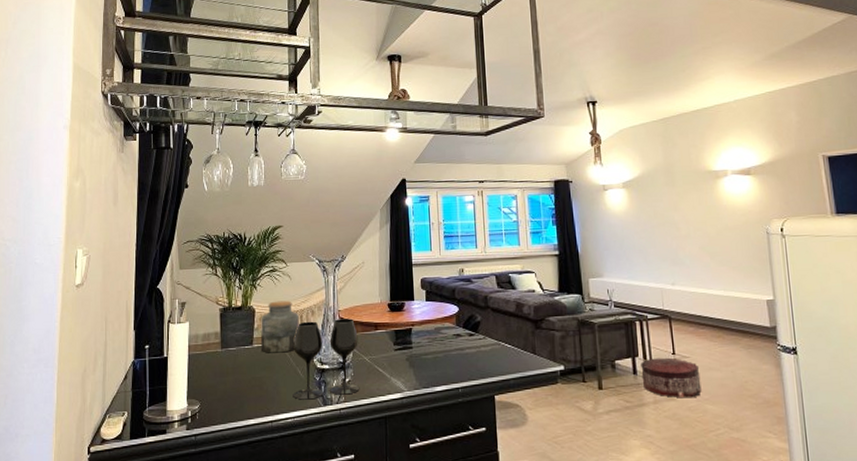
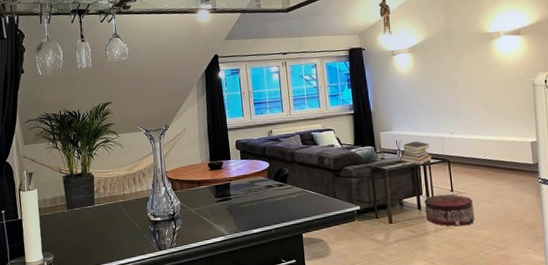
jar: present [260,300,299,353] -> none [99,166,133,211]
wine glass: present [293,318,360,400] -> none [129,178,189,247]
books: none [613,291,650,320] -> present [401,141,432,165]

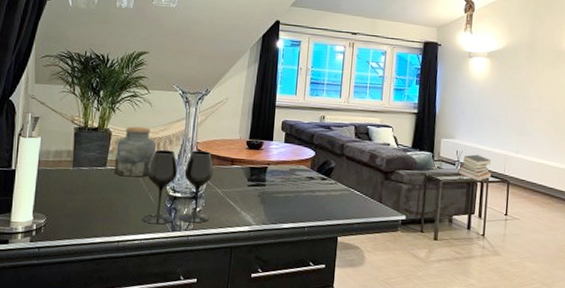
jar: none [99,166,133,211] -> present [113,126,156,178]
wine glass: none [129,178,189,247] -> present [142,149,214,225]
pouf: present [424,194,475,227] -> none [474,216,527,255]

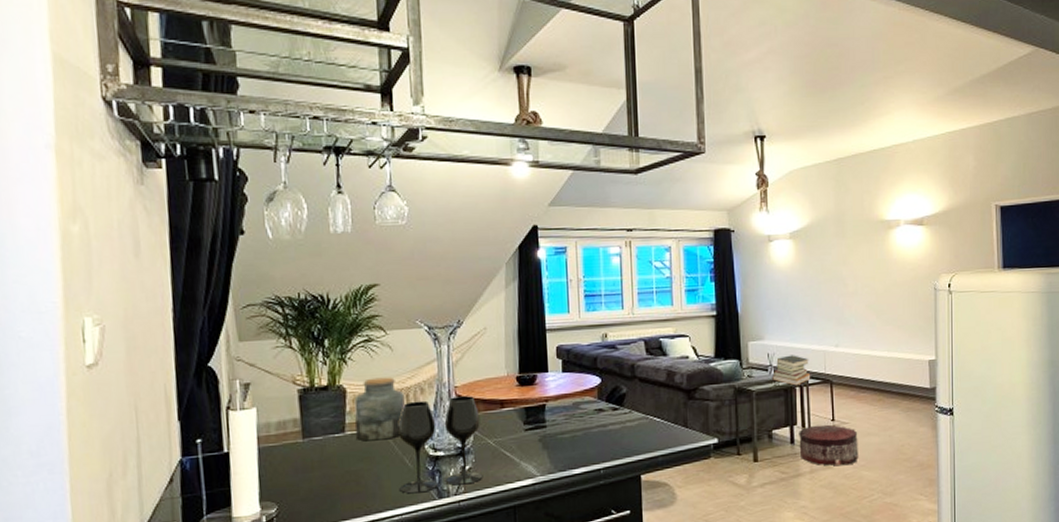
pouf: none [474,216,527,255] -> present [799,424,859,466]

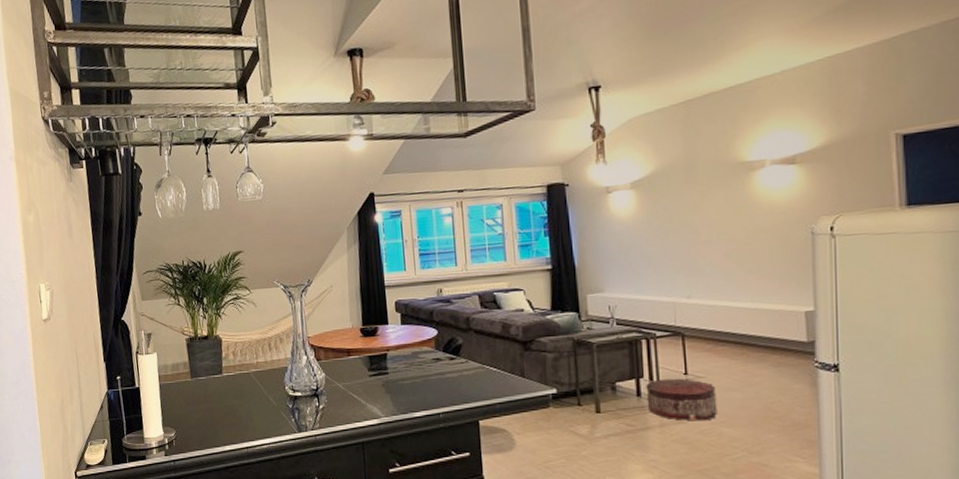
jar: present [354,377,405,441] -> none [228,328,268,382]
wine glass: present [398,396,483,494] -> none [263,345,335,427]
books: present [772,355,811,386] -> none [614,307,659,339]

